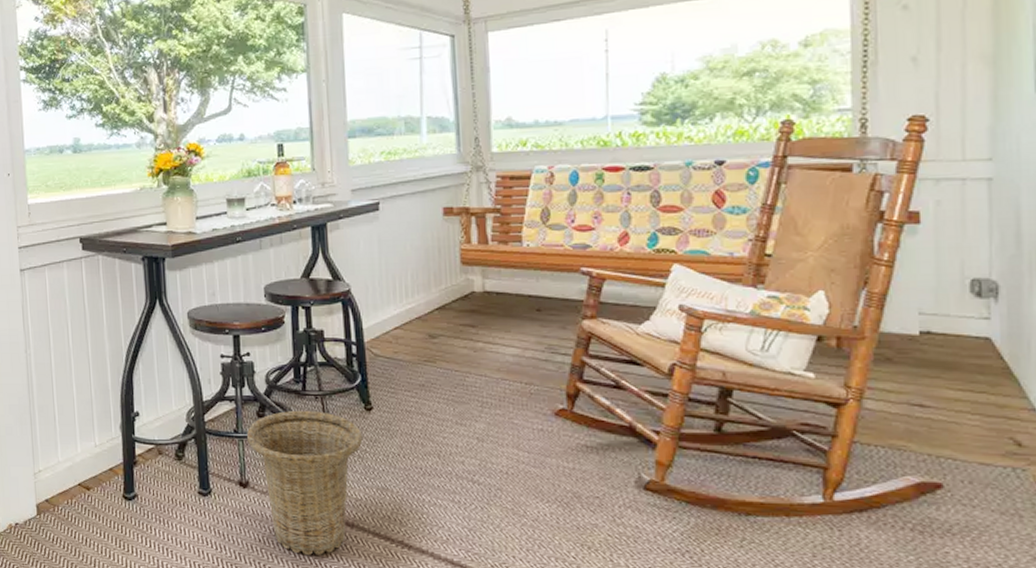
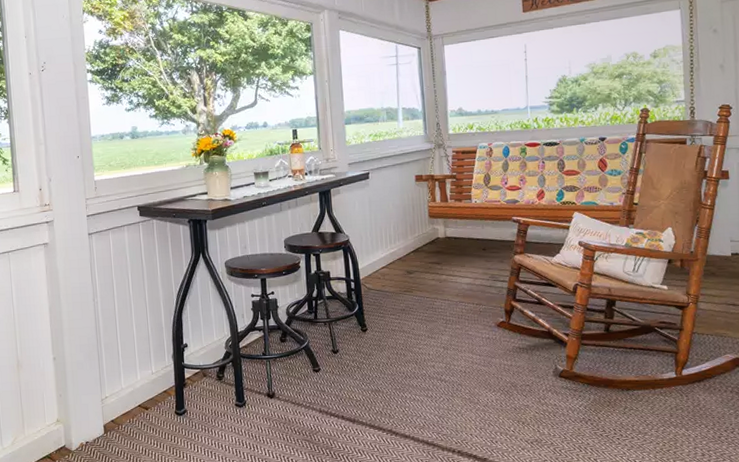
basket: present [247,410,363,556] -> none [273,334,361,448]

